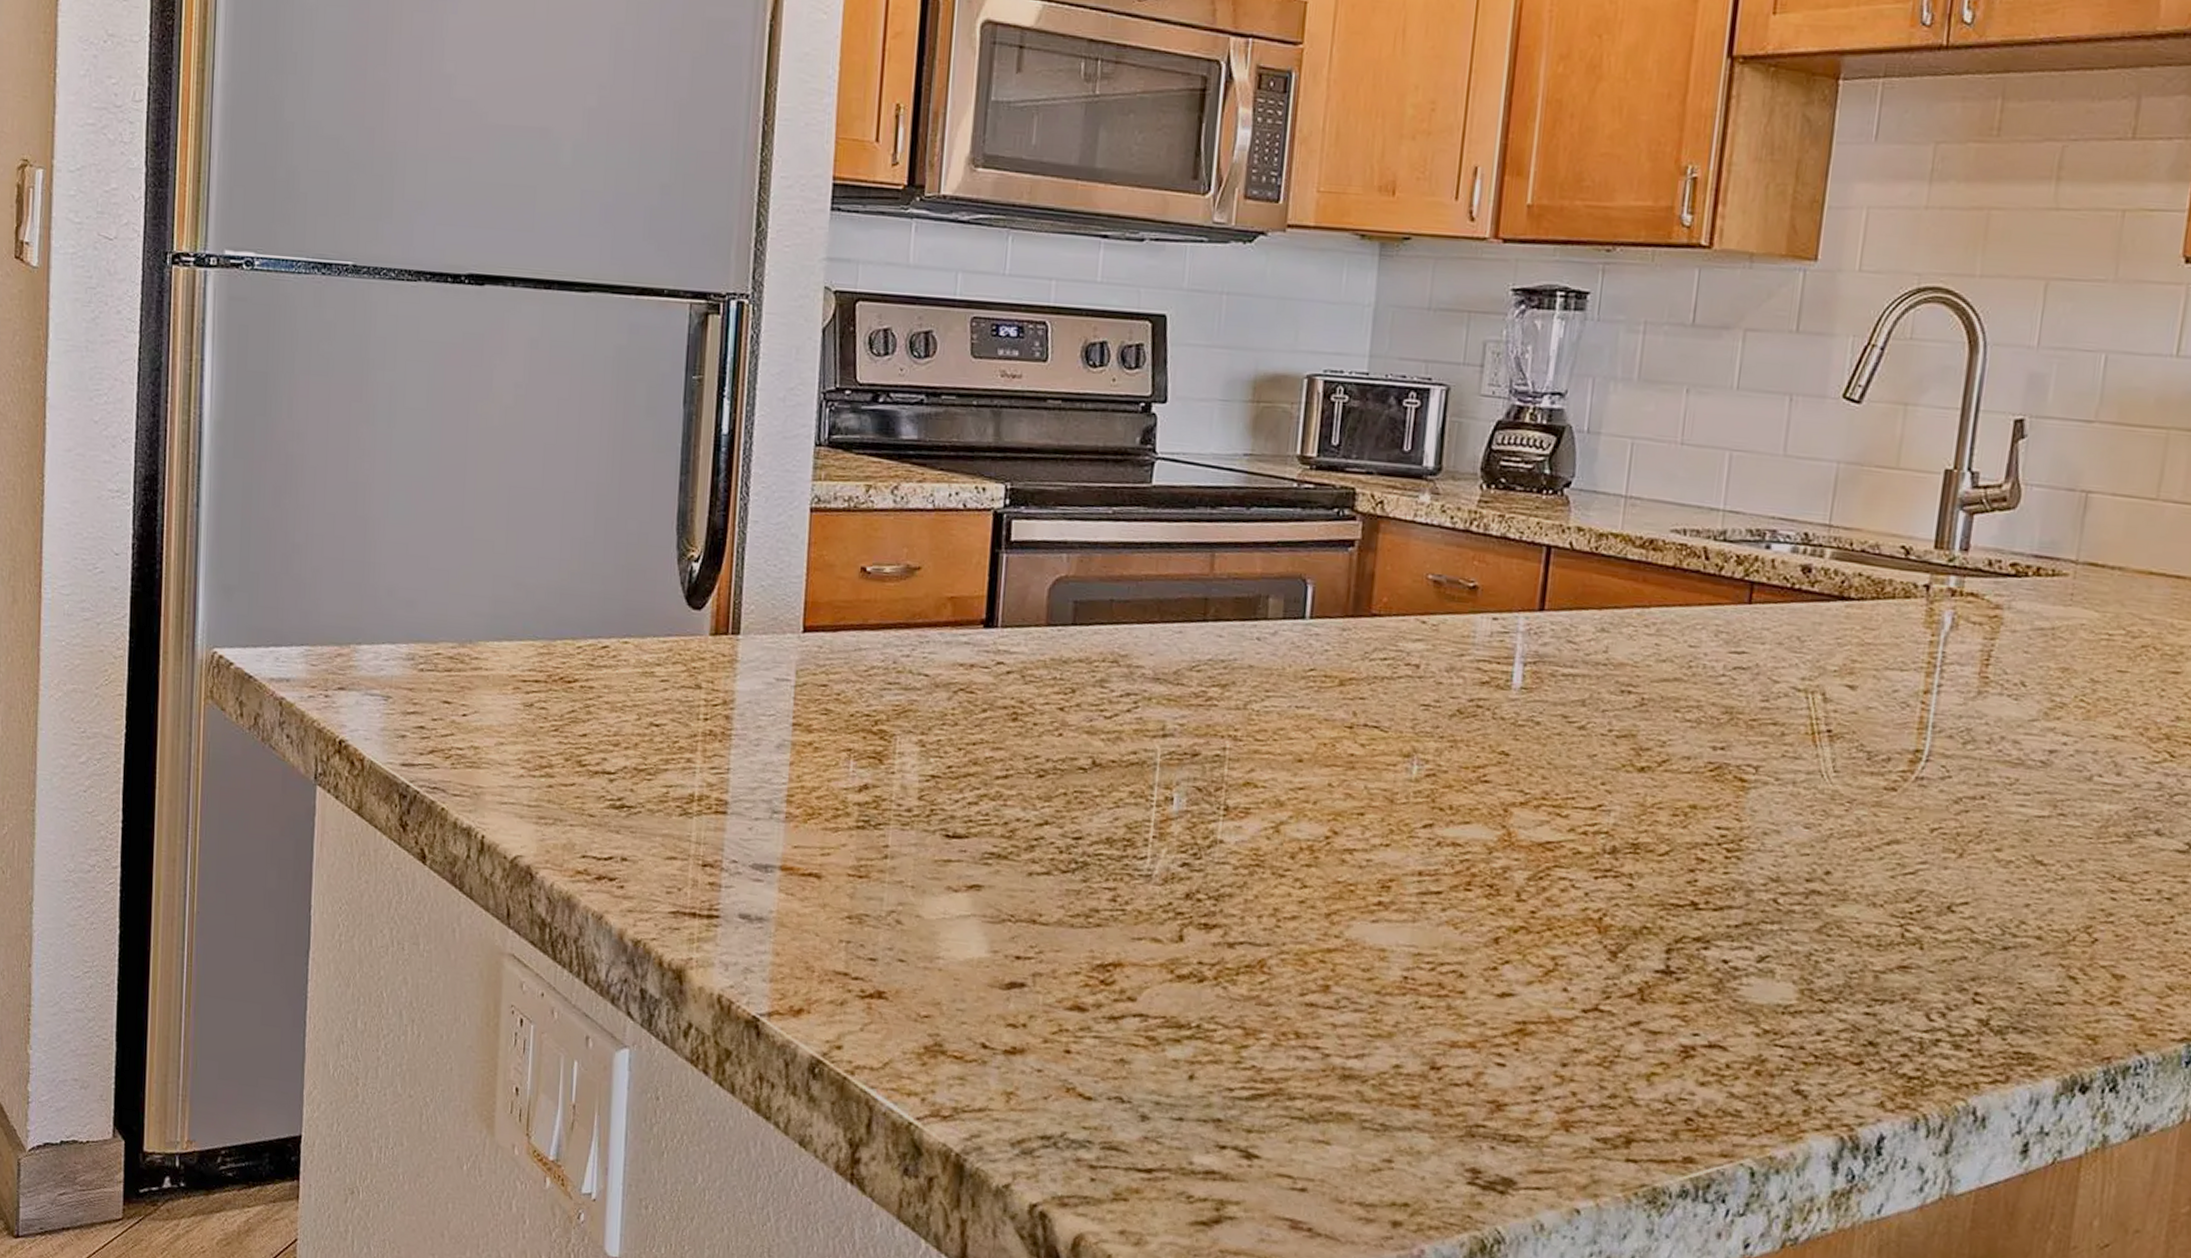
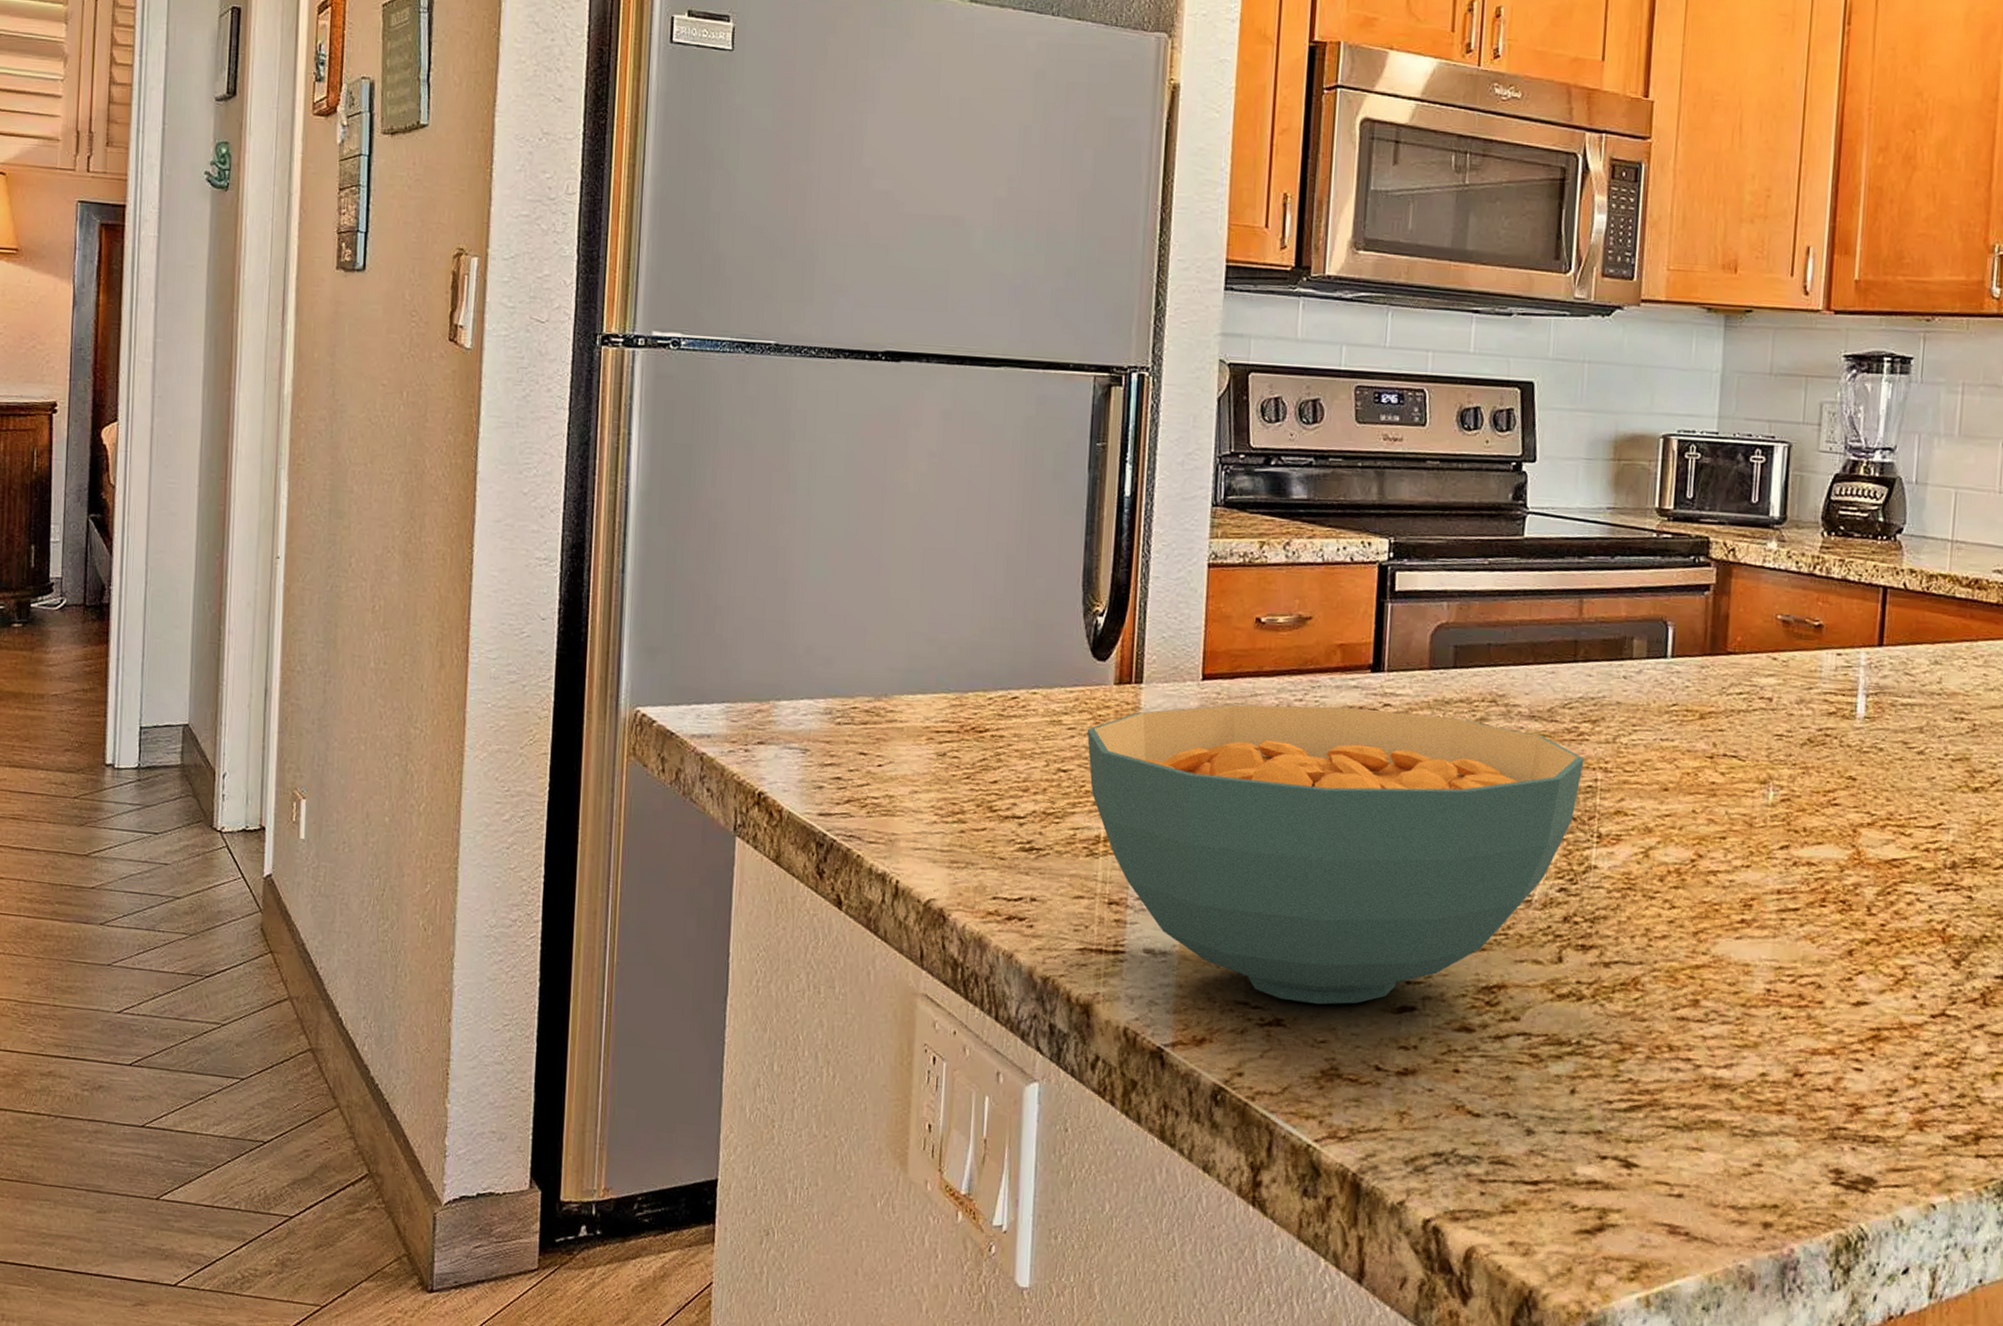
cereal bowl: none [680,659,1212,978] -> present [1087,704,1584,1005]

